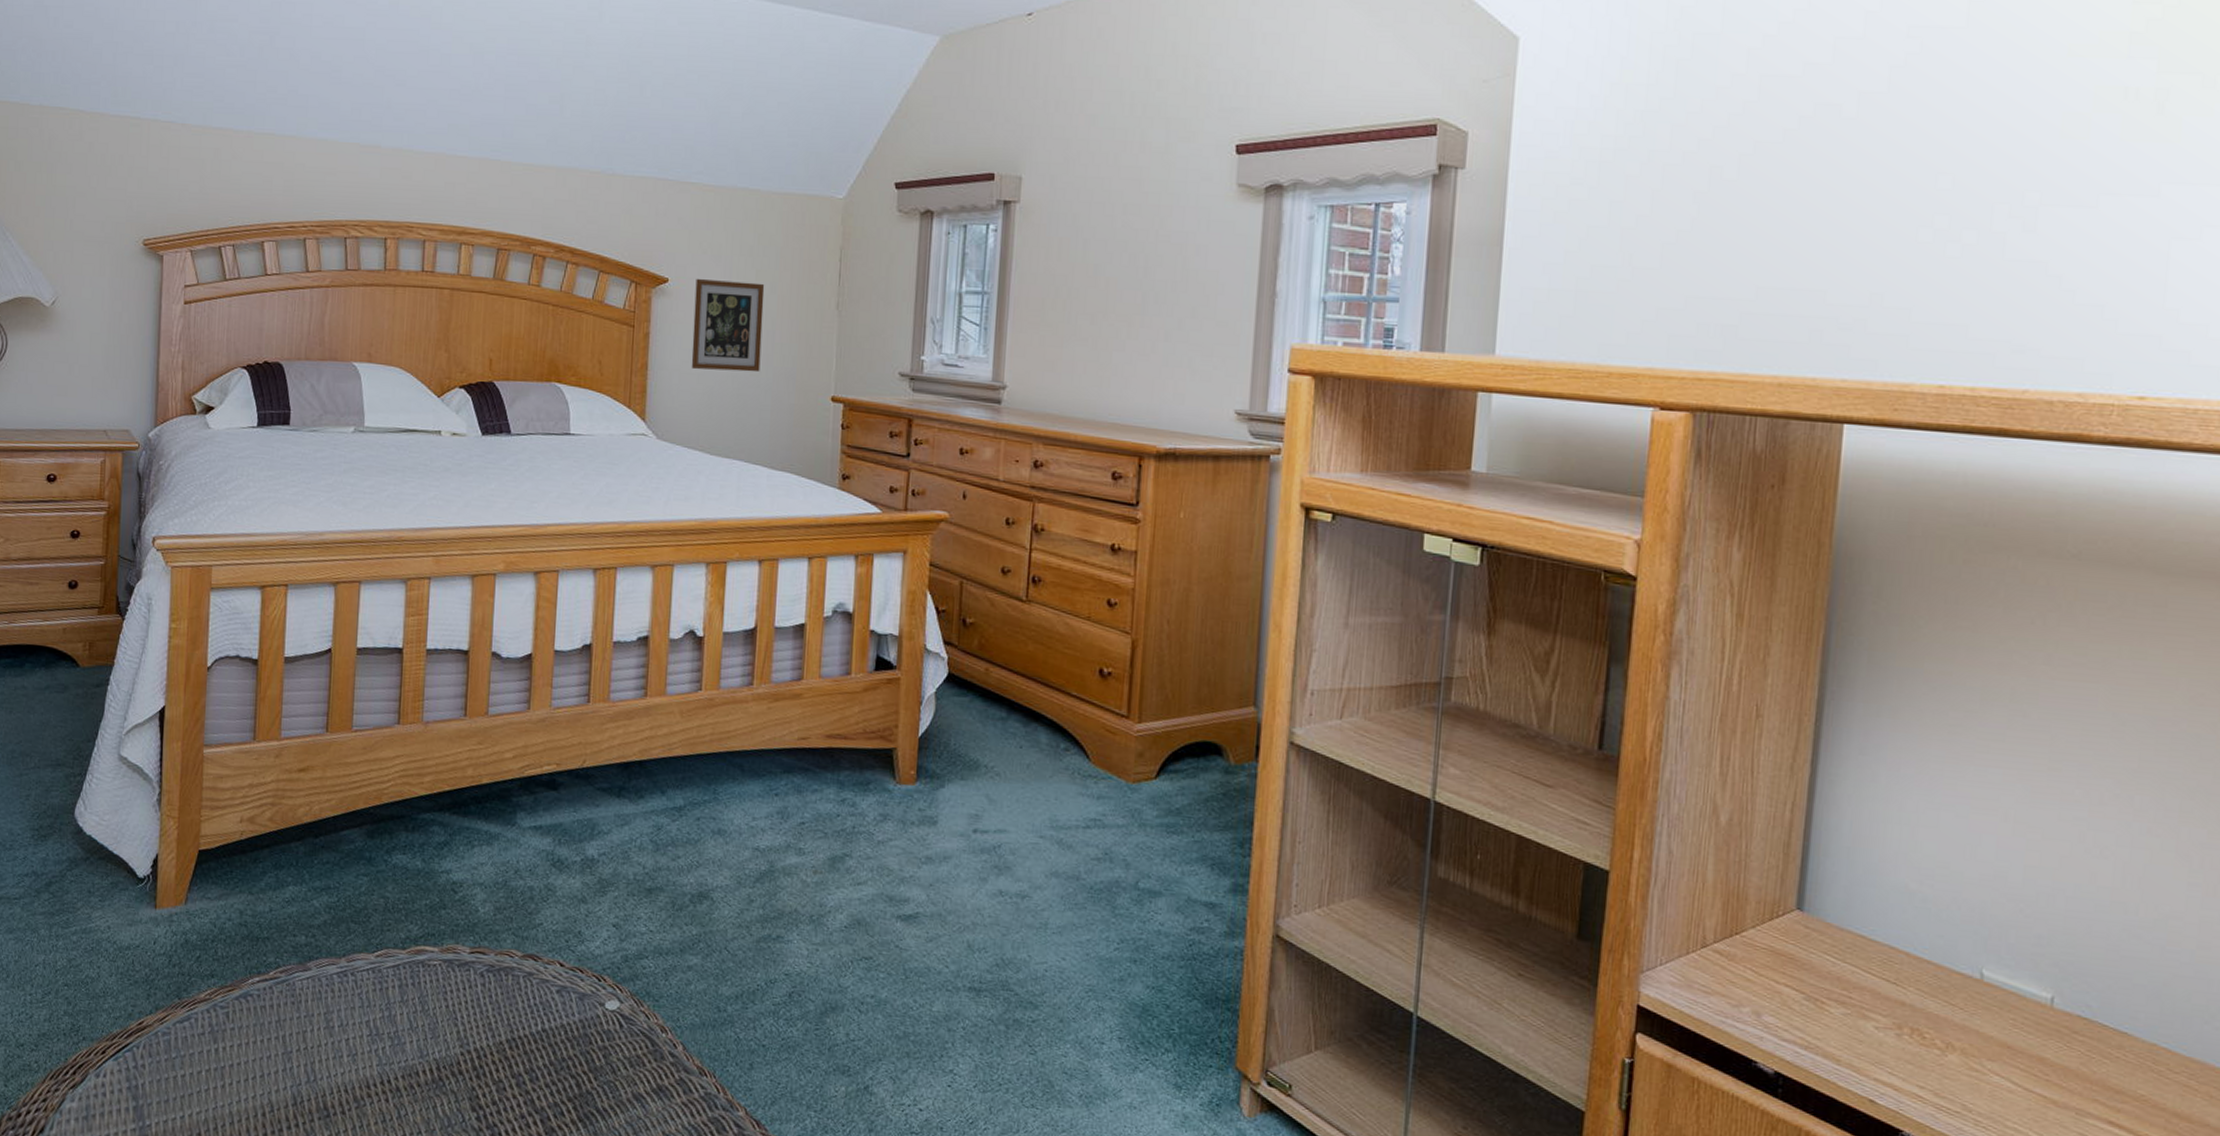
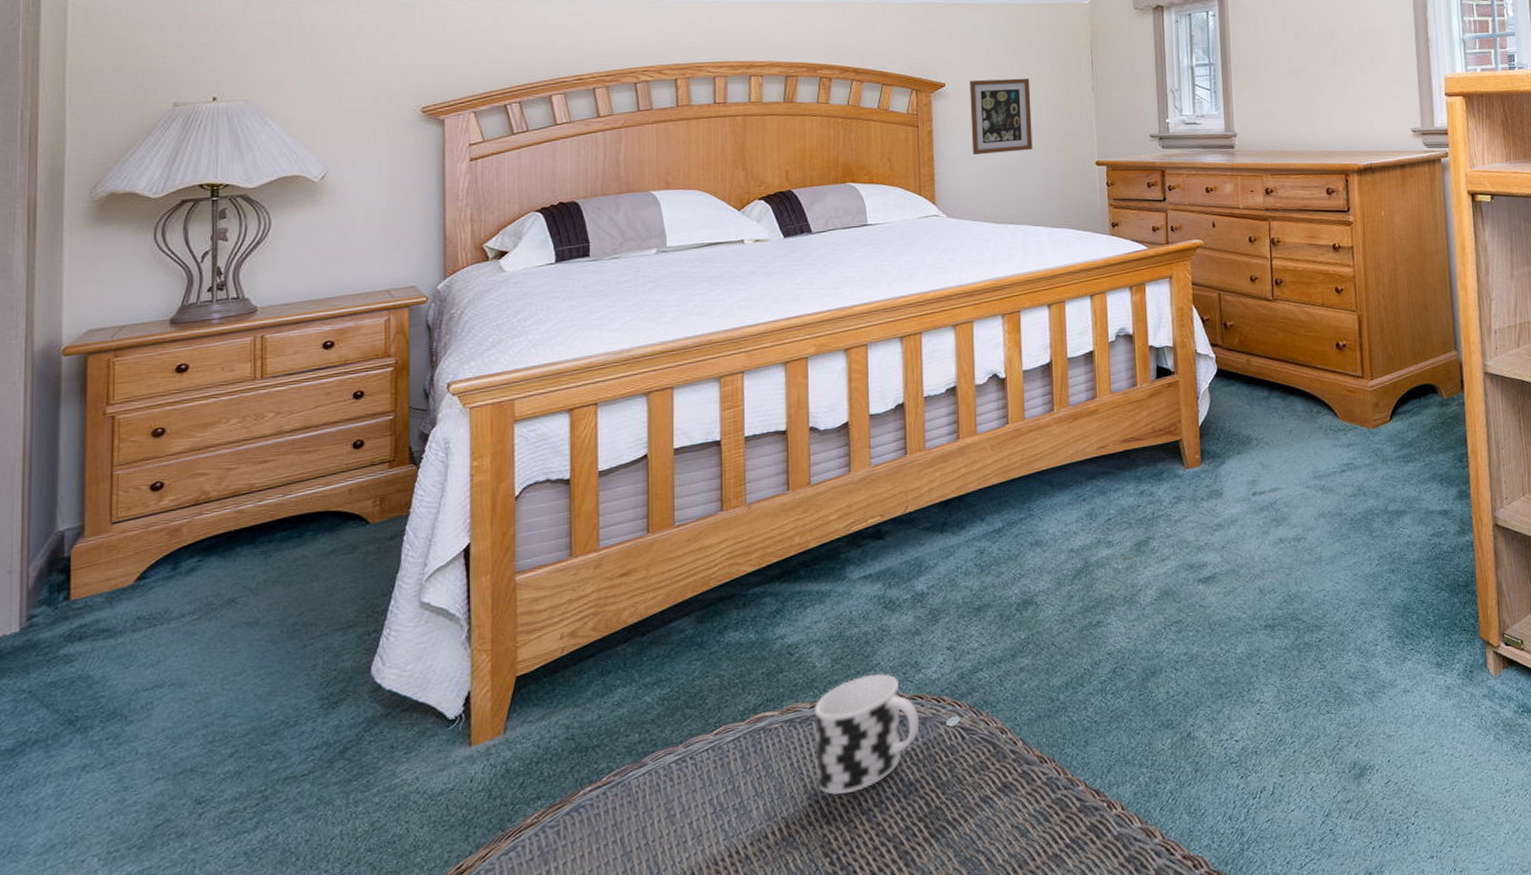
cup: none [470,932,578,1053] -> present [814,673,920,795]

